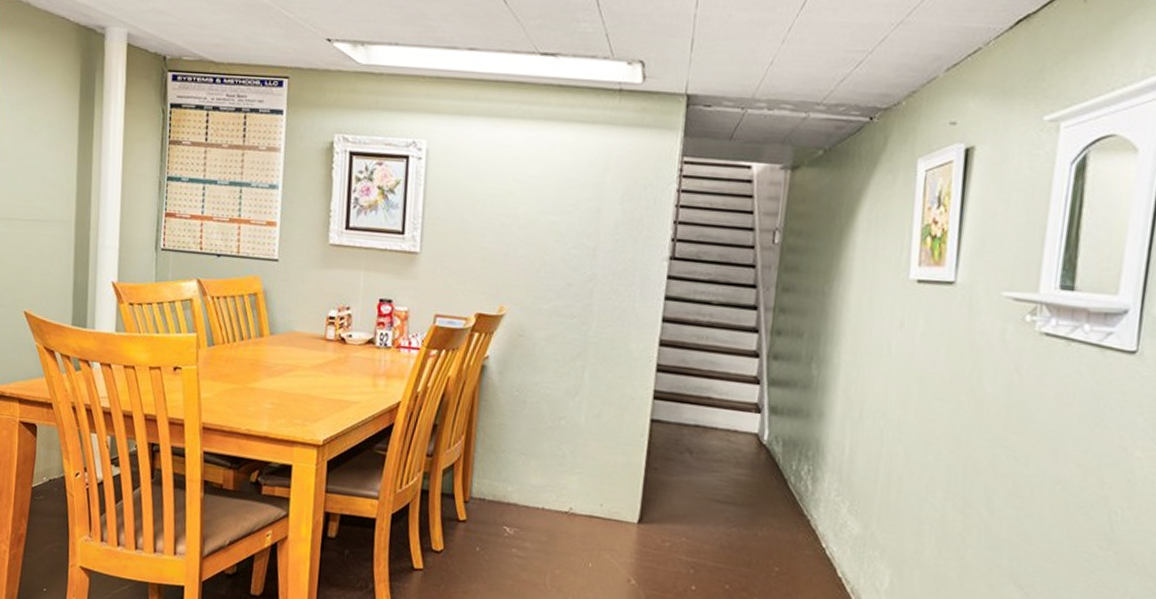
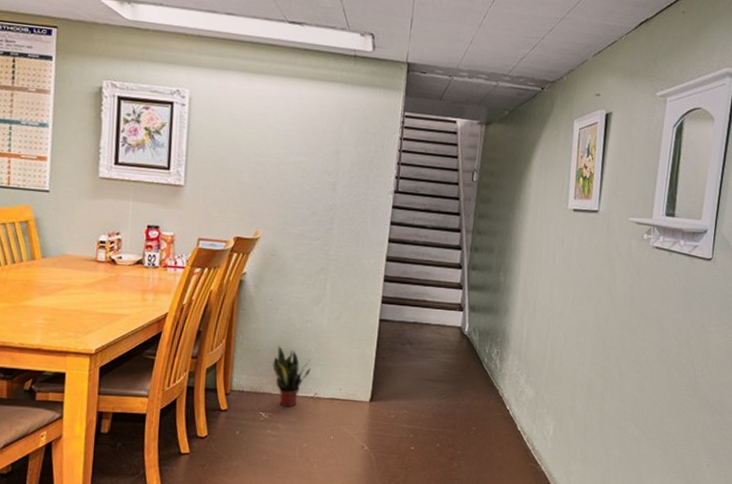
potted plant: none [519,447,565,523] -> present [272,346,311,407]

